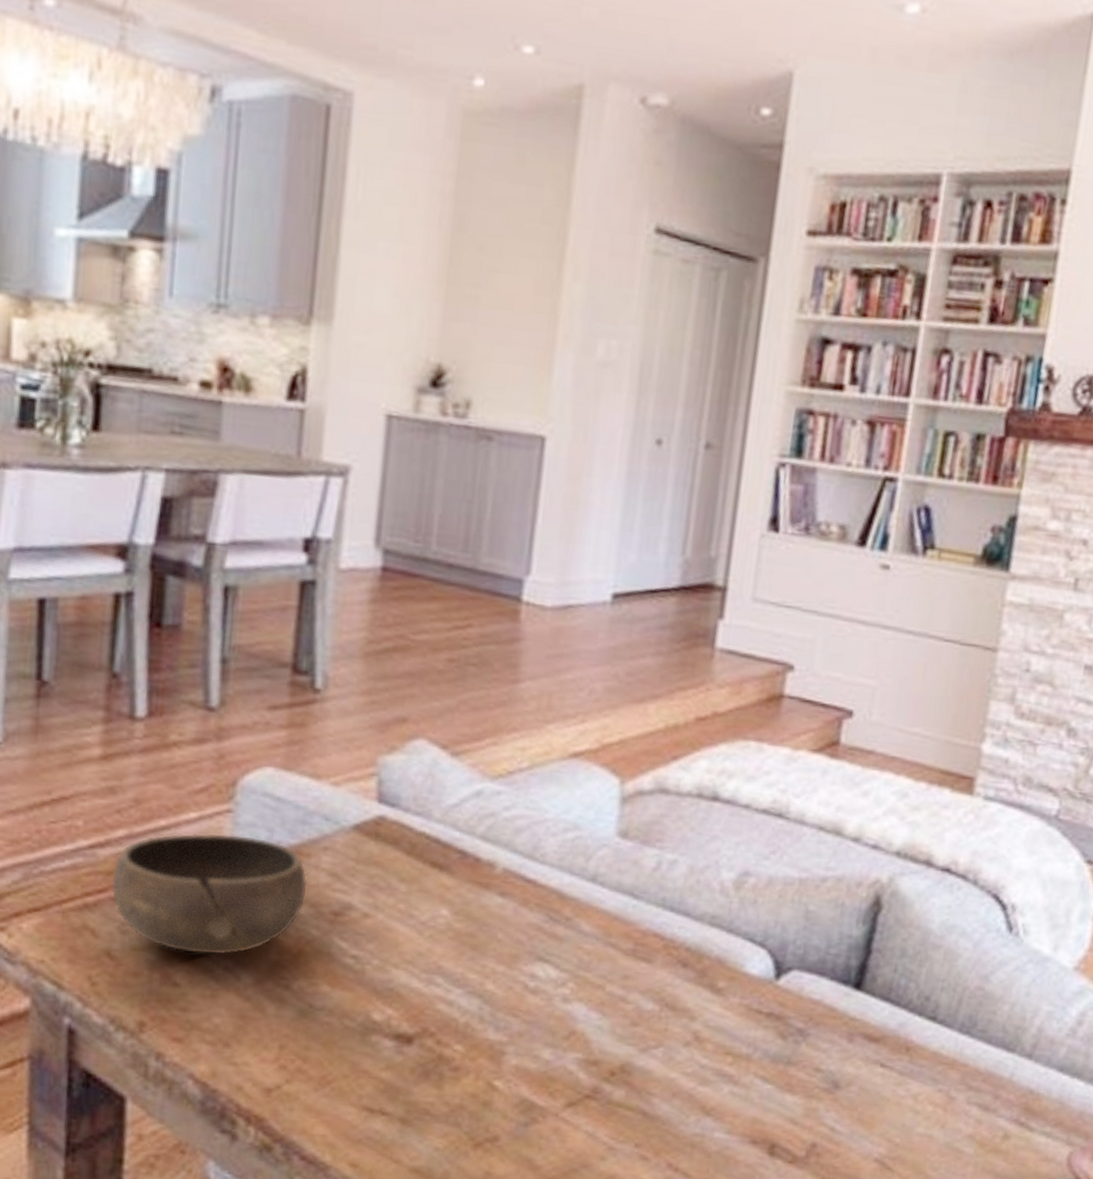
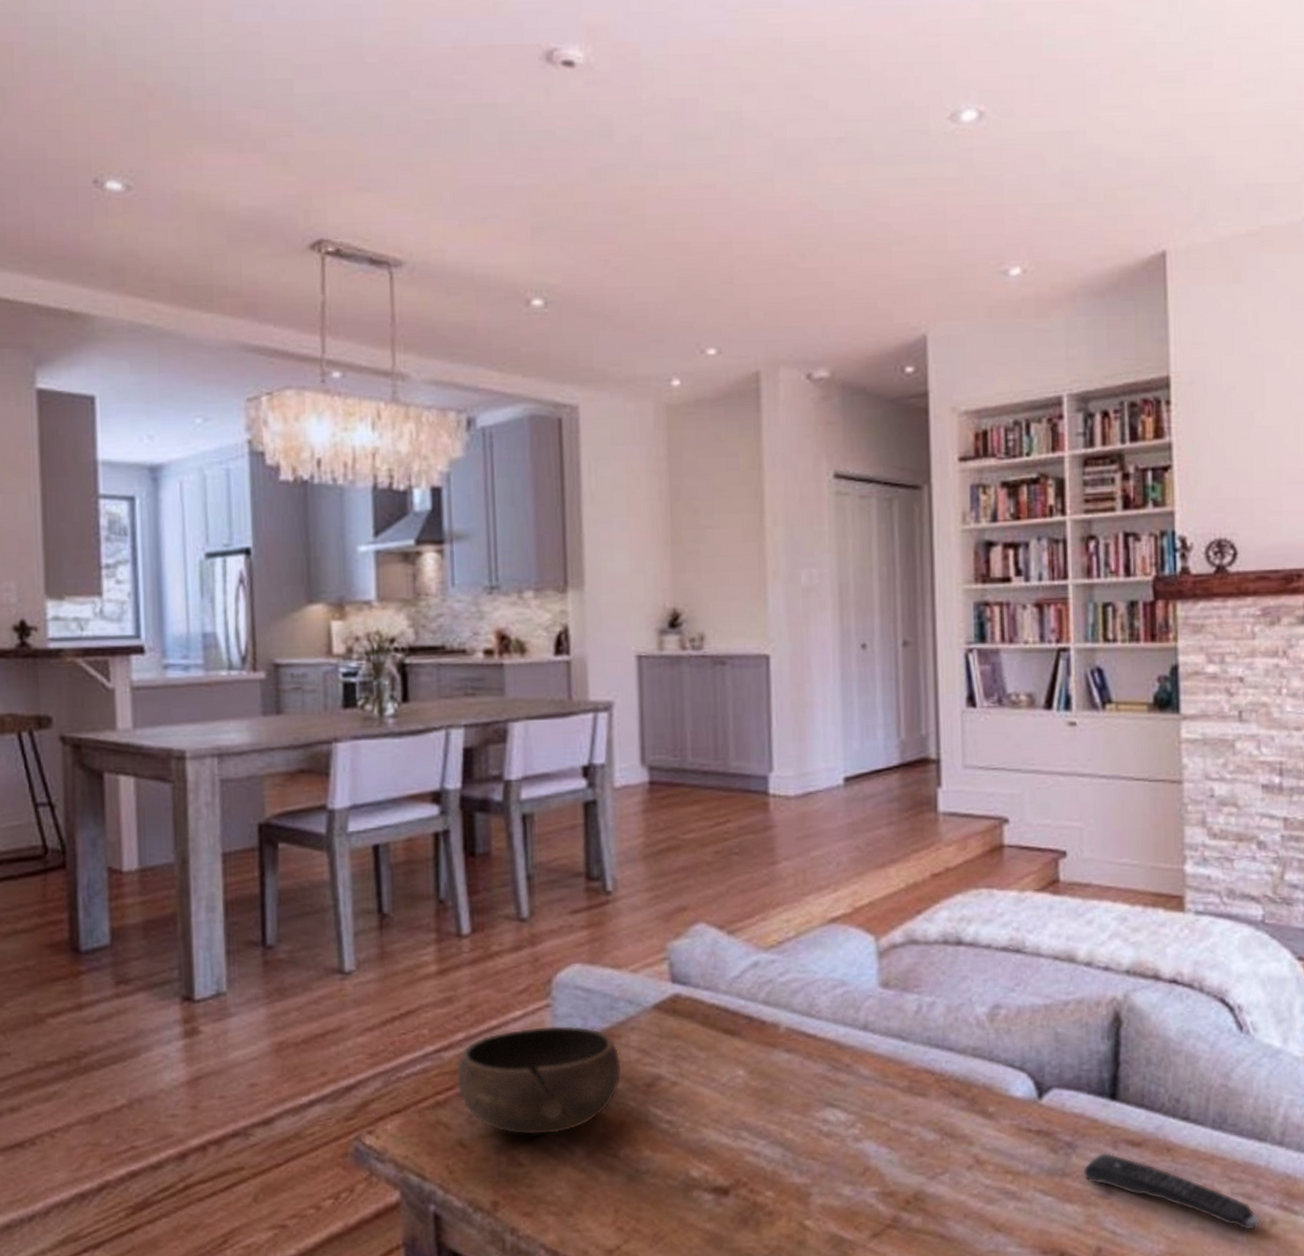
remote control: none [810,1044,993,1143] -> present [1083,1152,1261,1231]

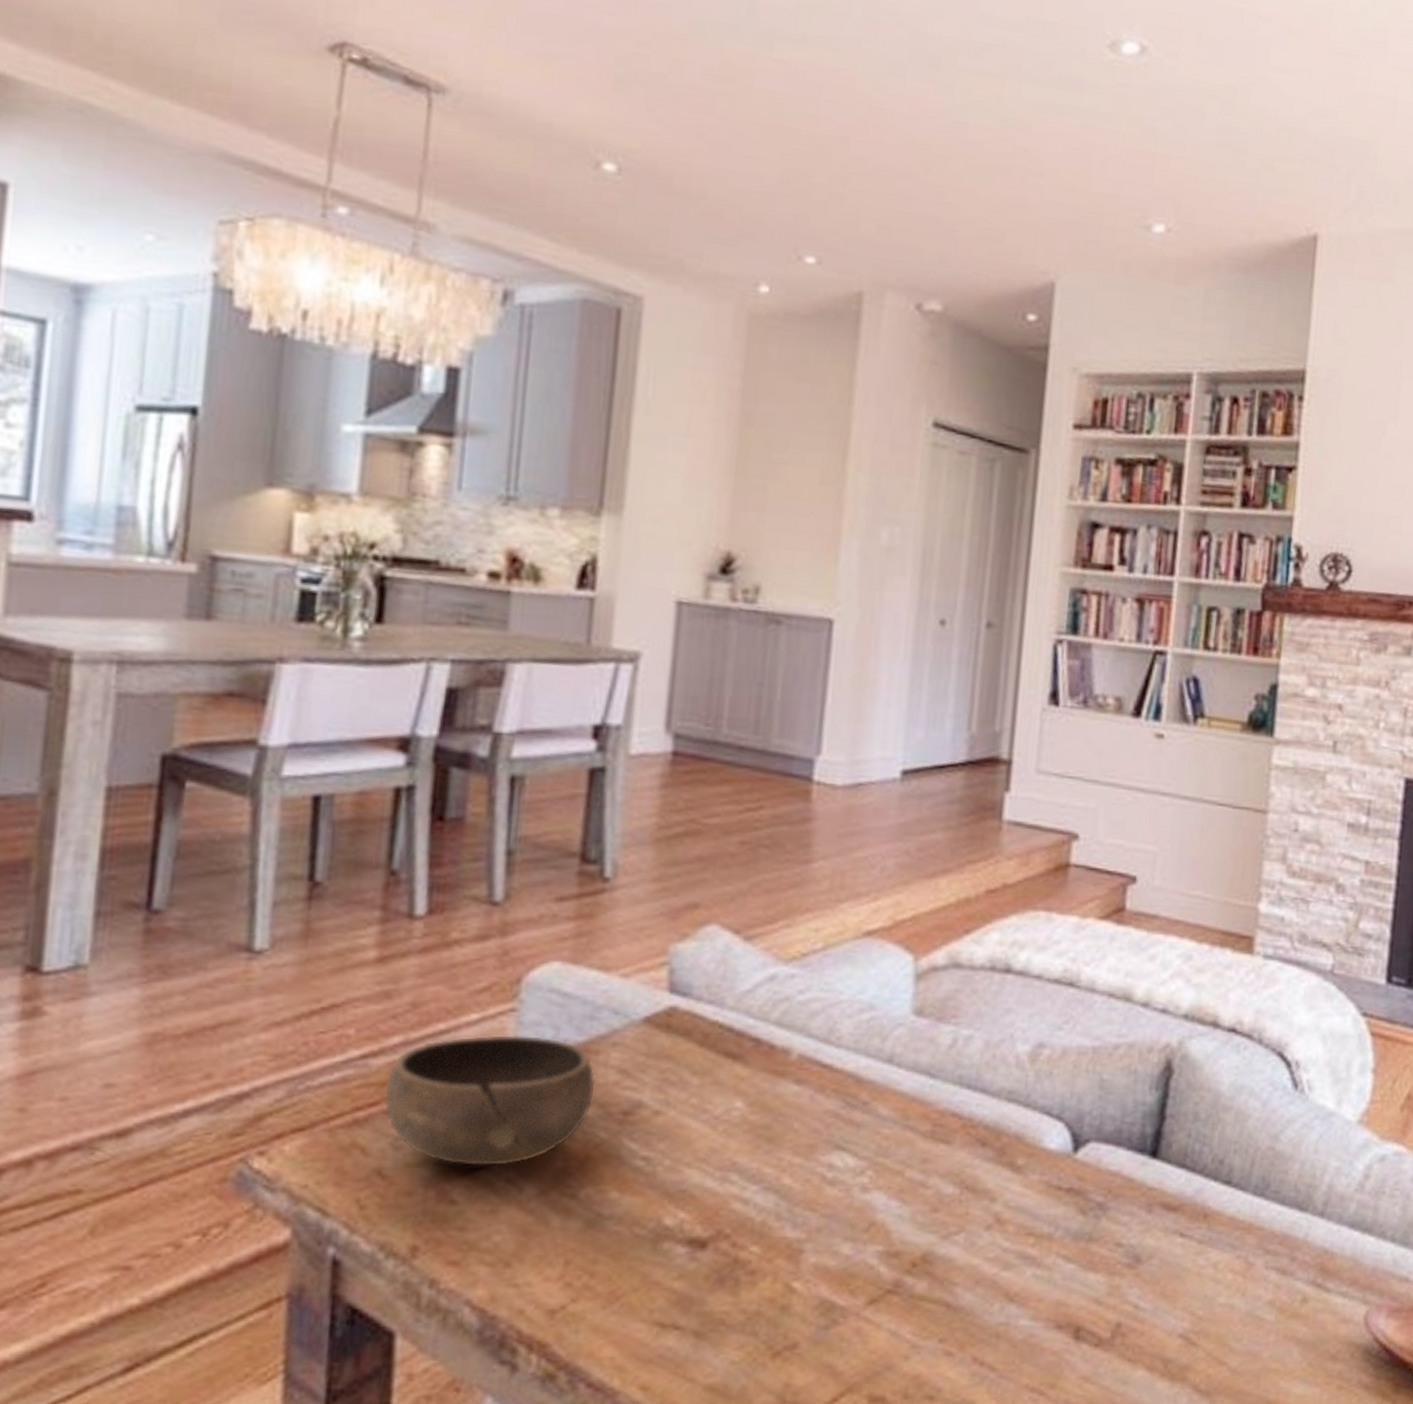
remote control: present [1083,1152,1261,1231] -> none [1111,1216,1292,1309]

